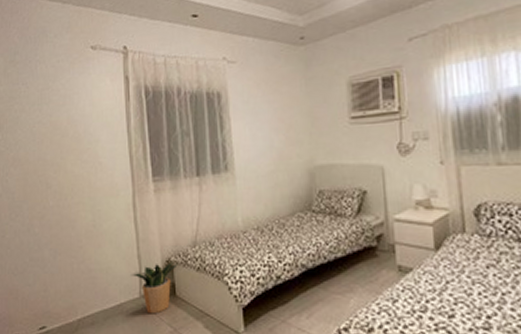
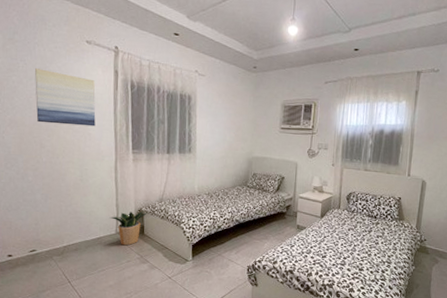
wall art: none [38,90,107,157] -> present [35,68,96,127]

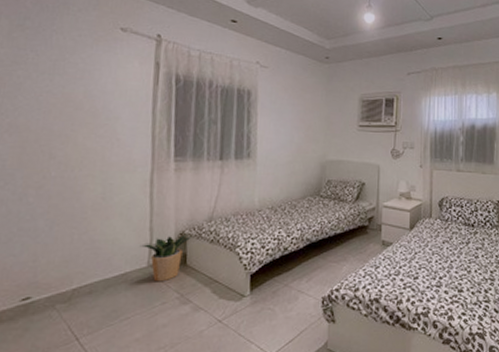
wall art: present [35,68,96,127] -> none [47,60,129,130]

